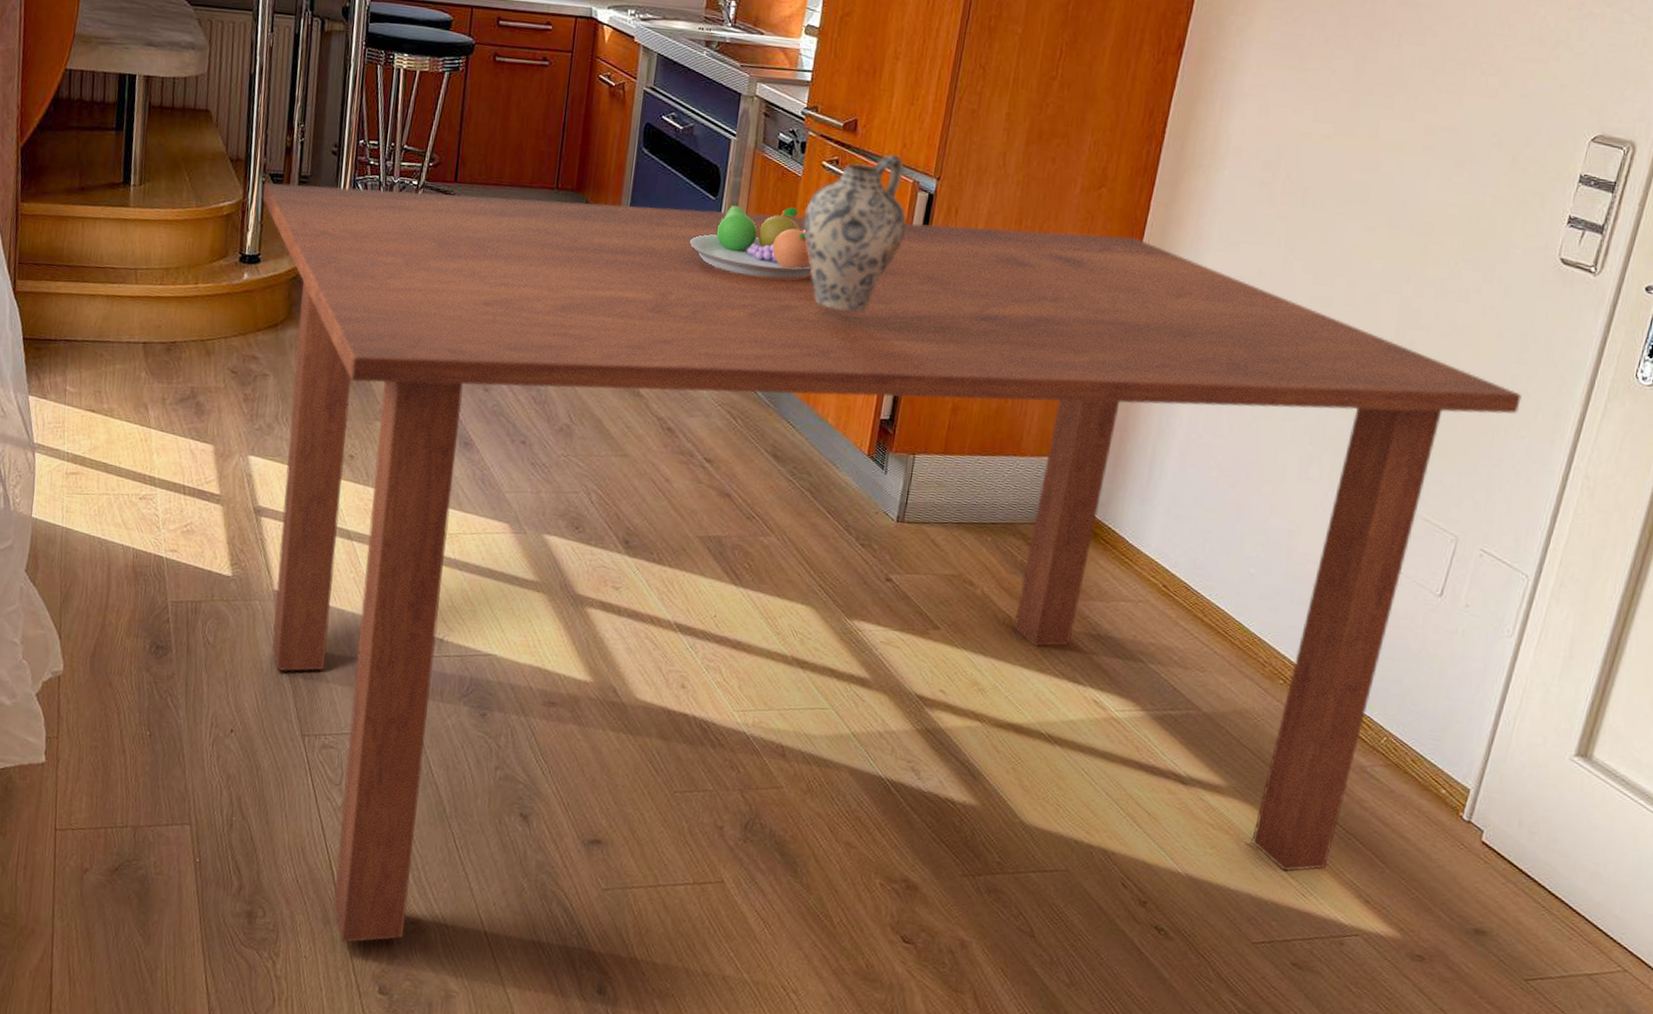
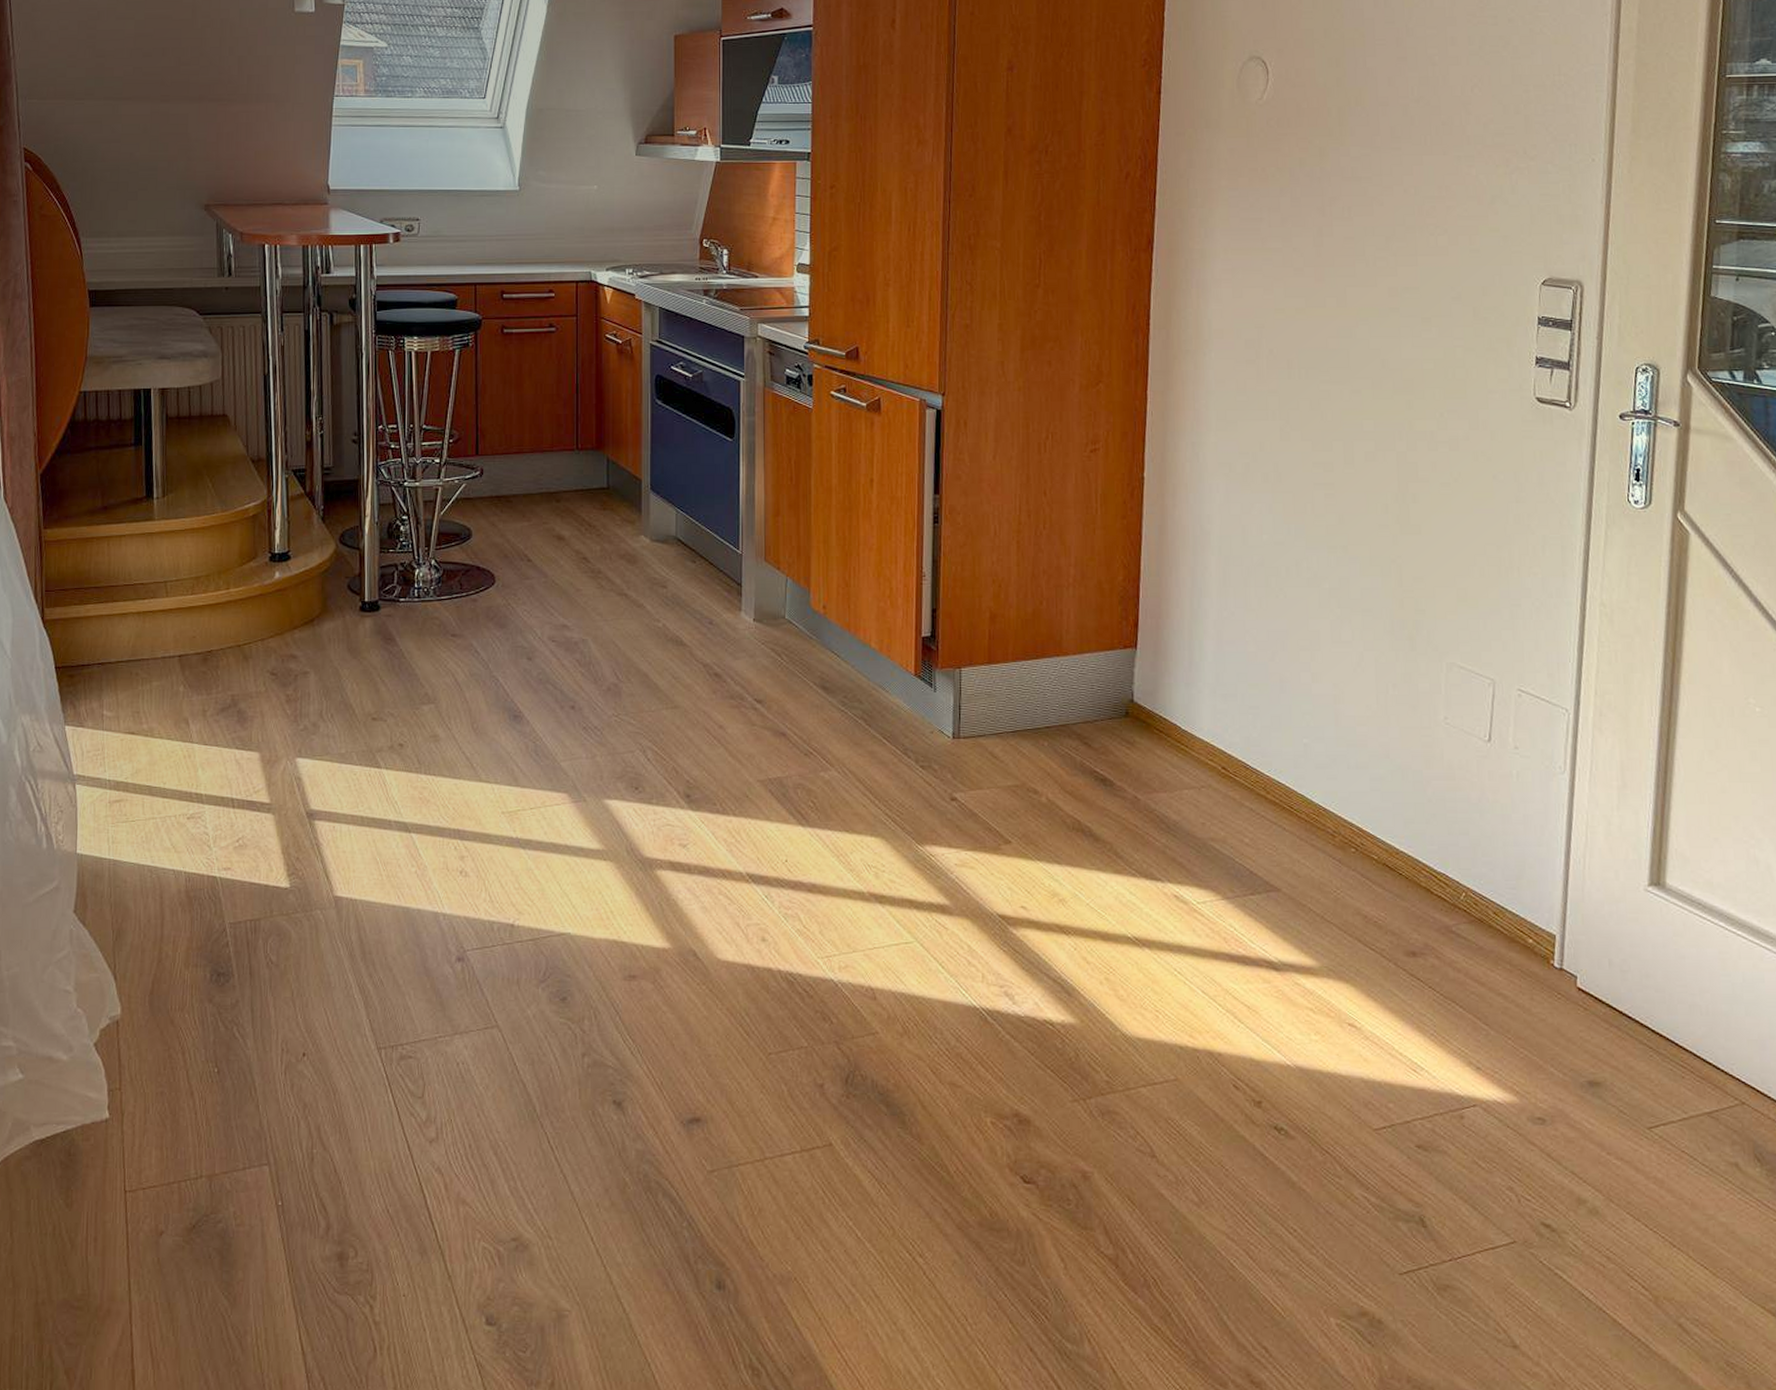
dining table: present [262,182,1522,943] -> none [287,428,1527,1272]
fruit bowl: present [689,204,813,280] -> none [712,439,835,511]
ceramic jug: present [803,154,907,313] -> none [819,377,919,535]

